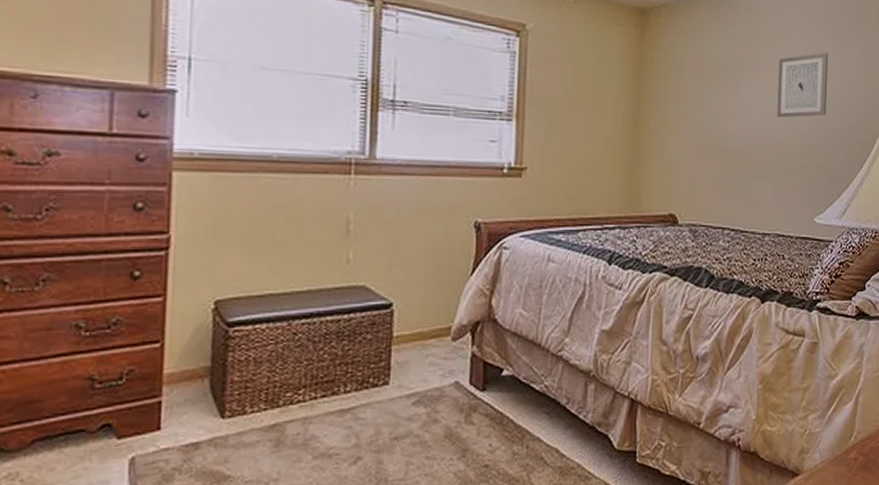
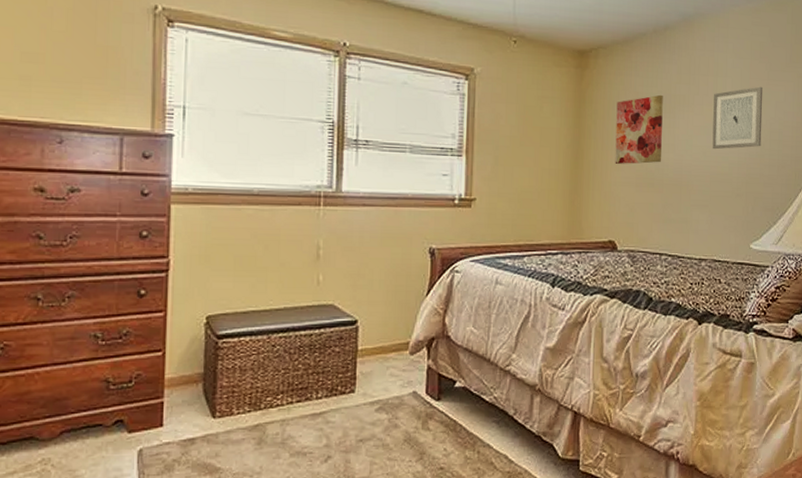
wall art: none [676,58,727,132] -> present [615,94,663,164]

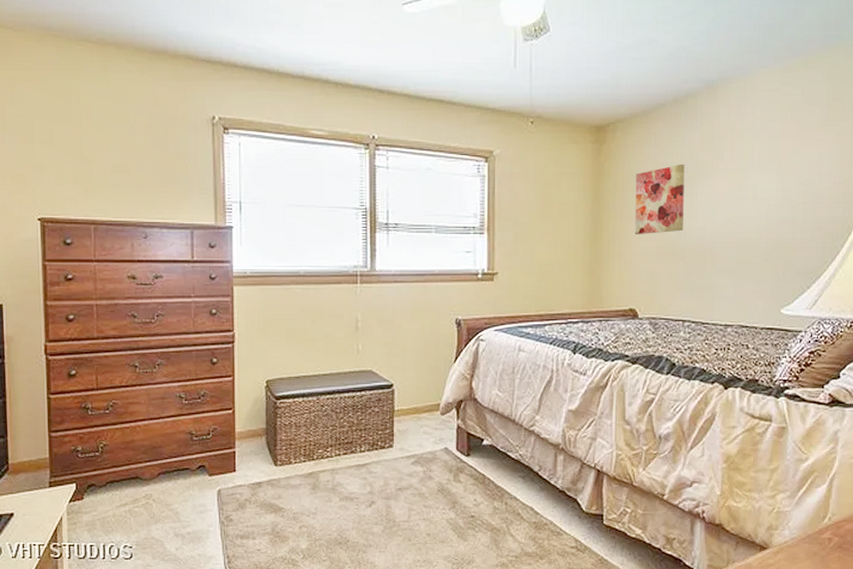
wall art: present [712,86,763,150] -> none [738,148,795,216]

